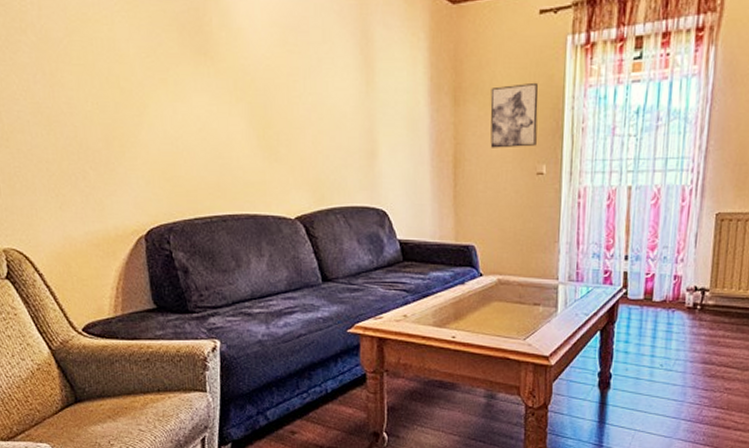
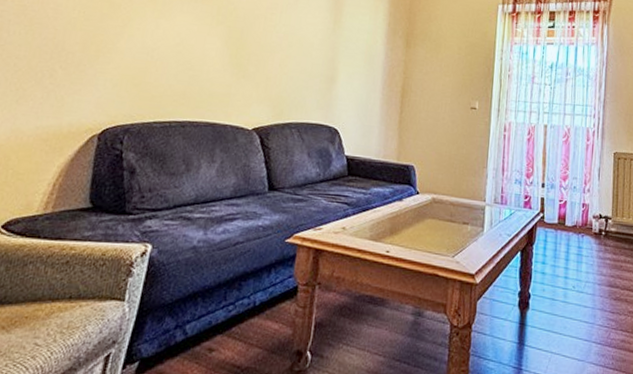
wall art: present [490,82,539,148] -> none [433,36,475,86]

